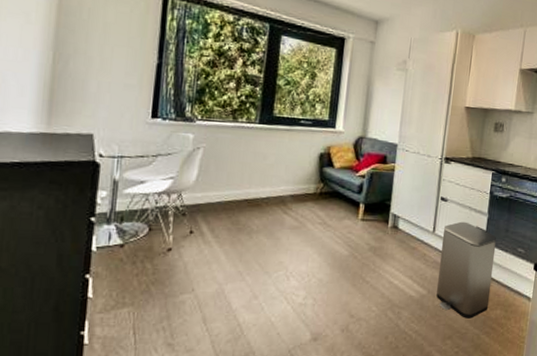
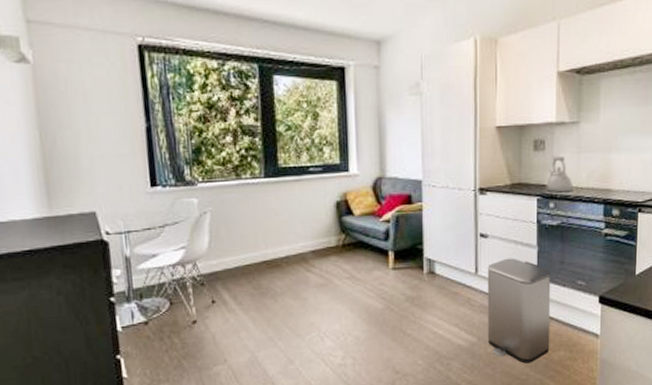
kettle: none [500,137,523,171] -> present [546,155,574,193]

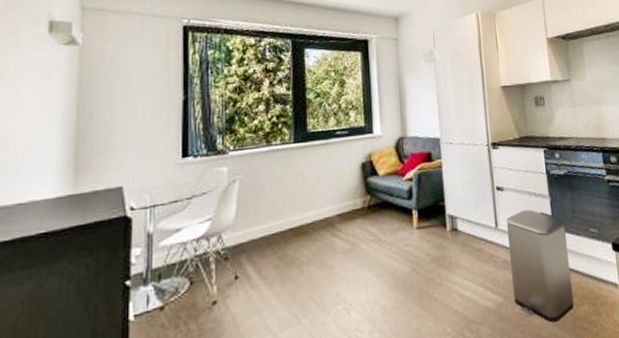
kettle: present [546,155,574,193] -> none [549,109,574,144]

